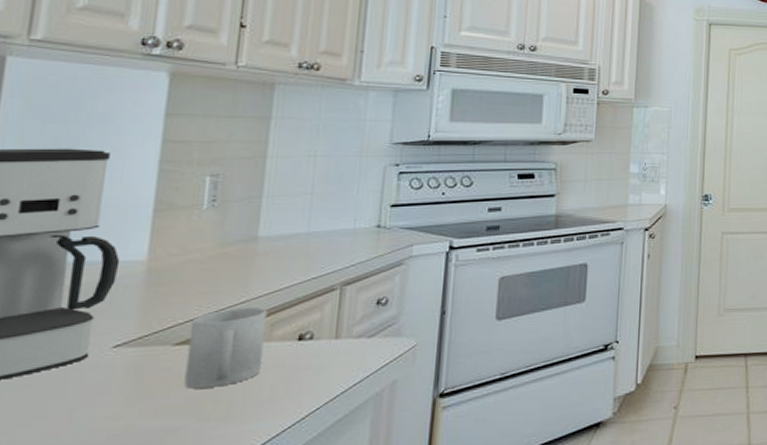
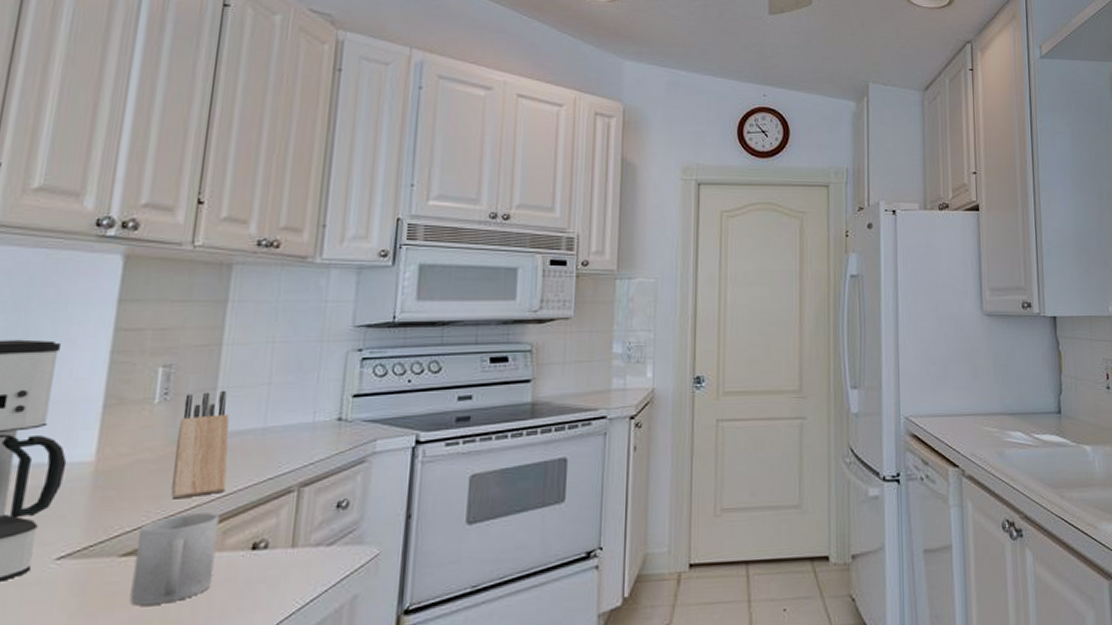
knife block: none [221,198,275,295] -> present [171,390,230,499]

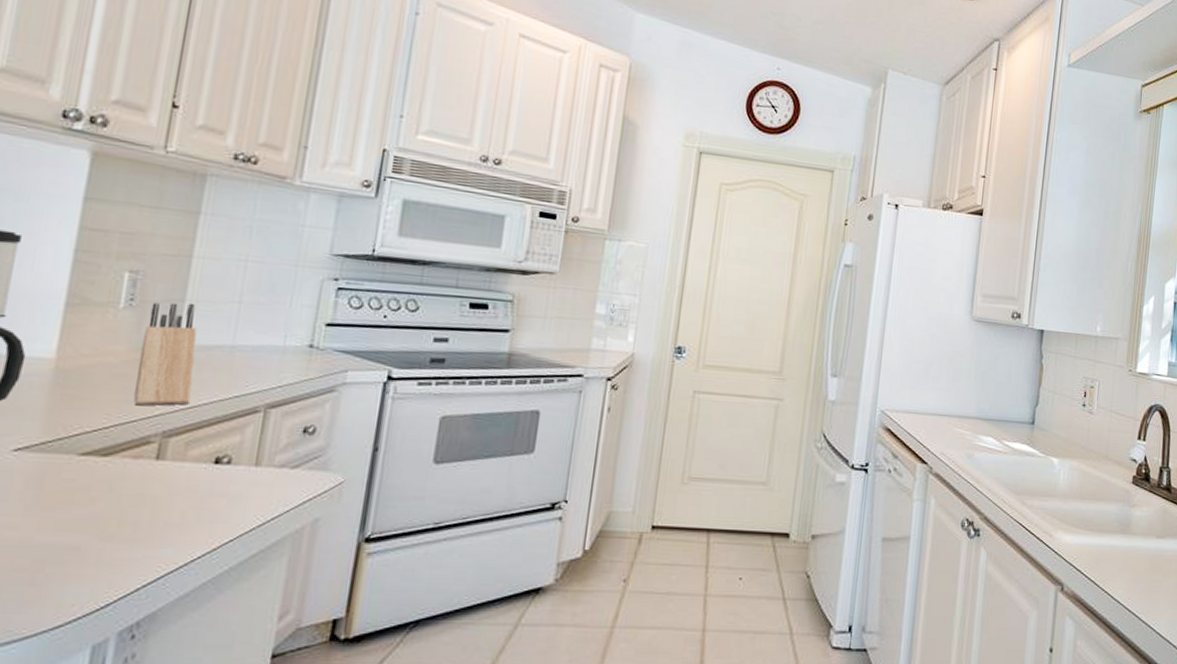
mug: present [129,512,220,606] -> none [87,421,183,506]

